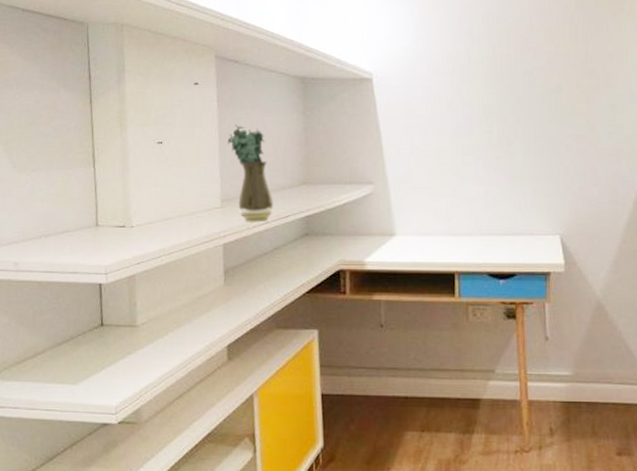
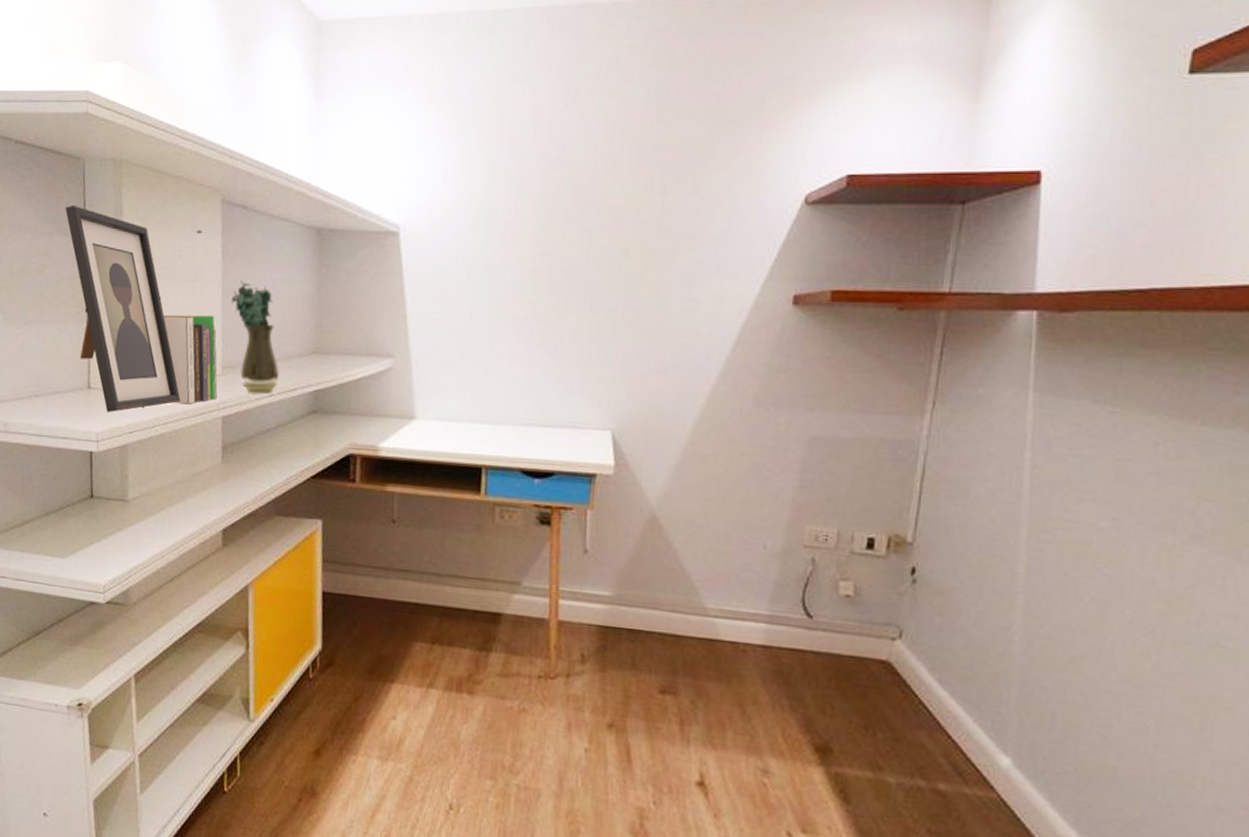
picture frame: none [70,63,184,246] -> present [65,204,181,412]
books: none [165,156,218,235] -> present [163,315,218,404]

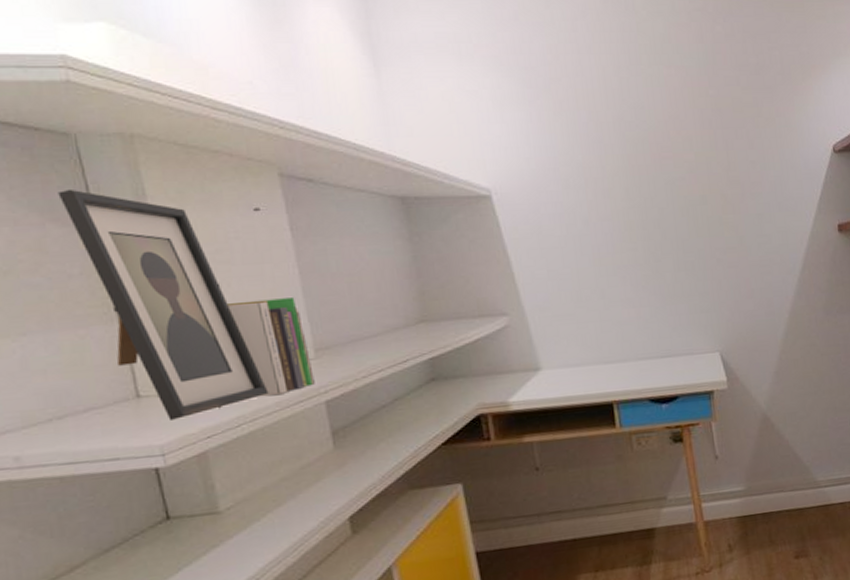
vase: present [231,280,279,395] -> none [311,256,386,373]

